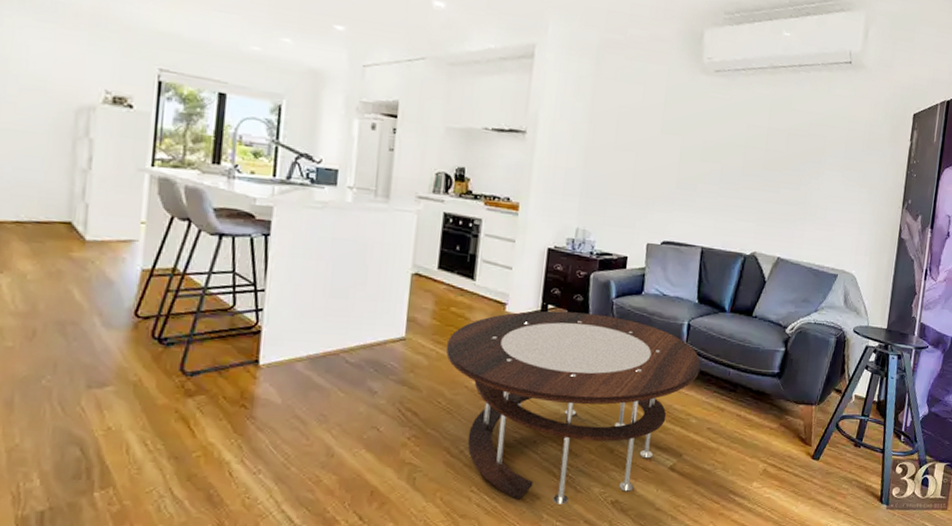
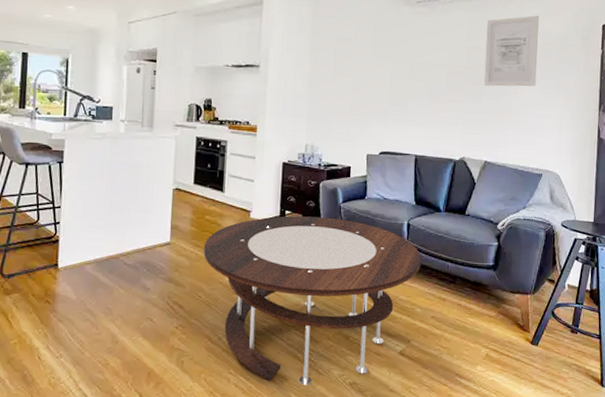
wall art: none [782,97,848,177] -> present [483,15,539,87]

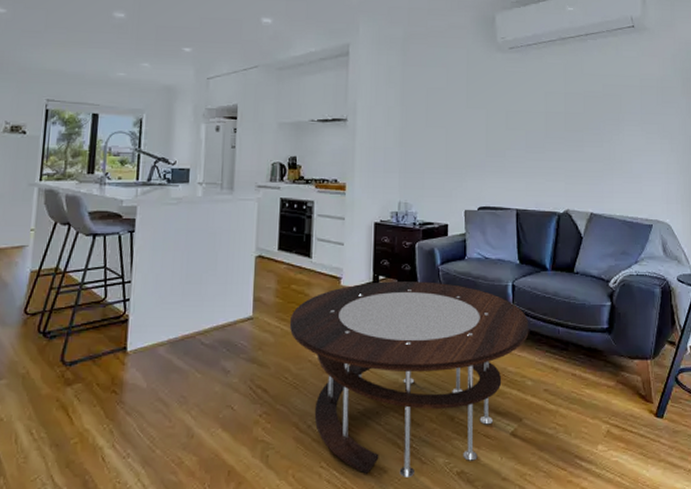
wall art: present [483,15,539,87] -> none [583,57,639,133]

